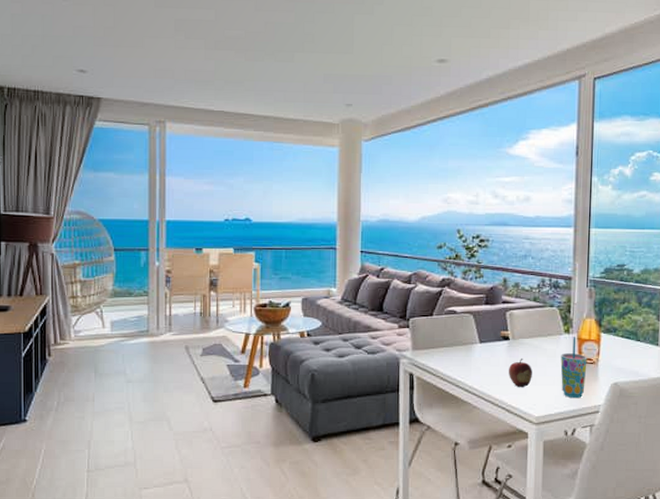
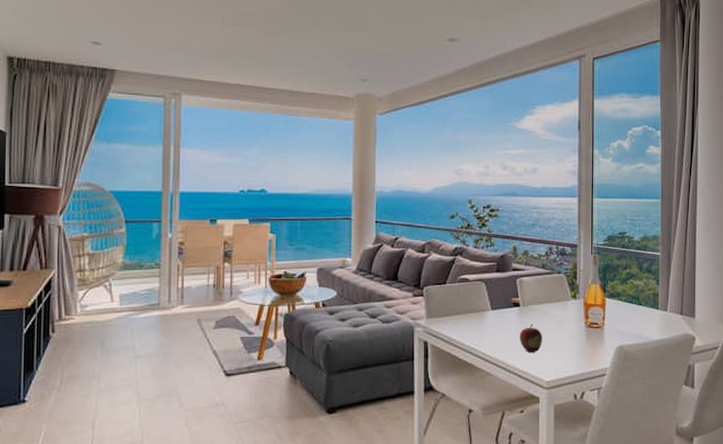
cup: present [560,337,587,399] -> none [569,302,594,362]

